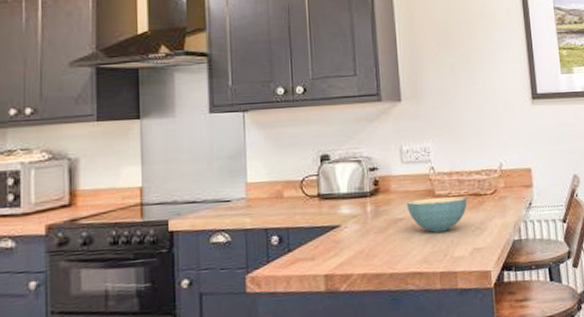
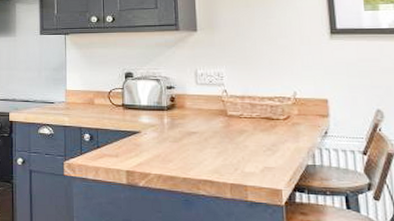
cereal bowl: present [406,196,467,233] -> none [200,117,259,148]

